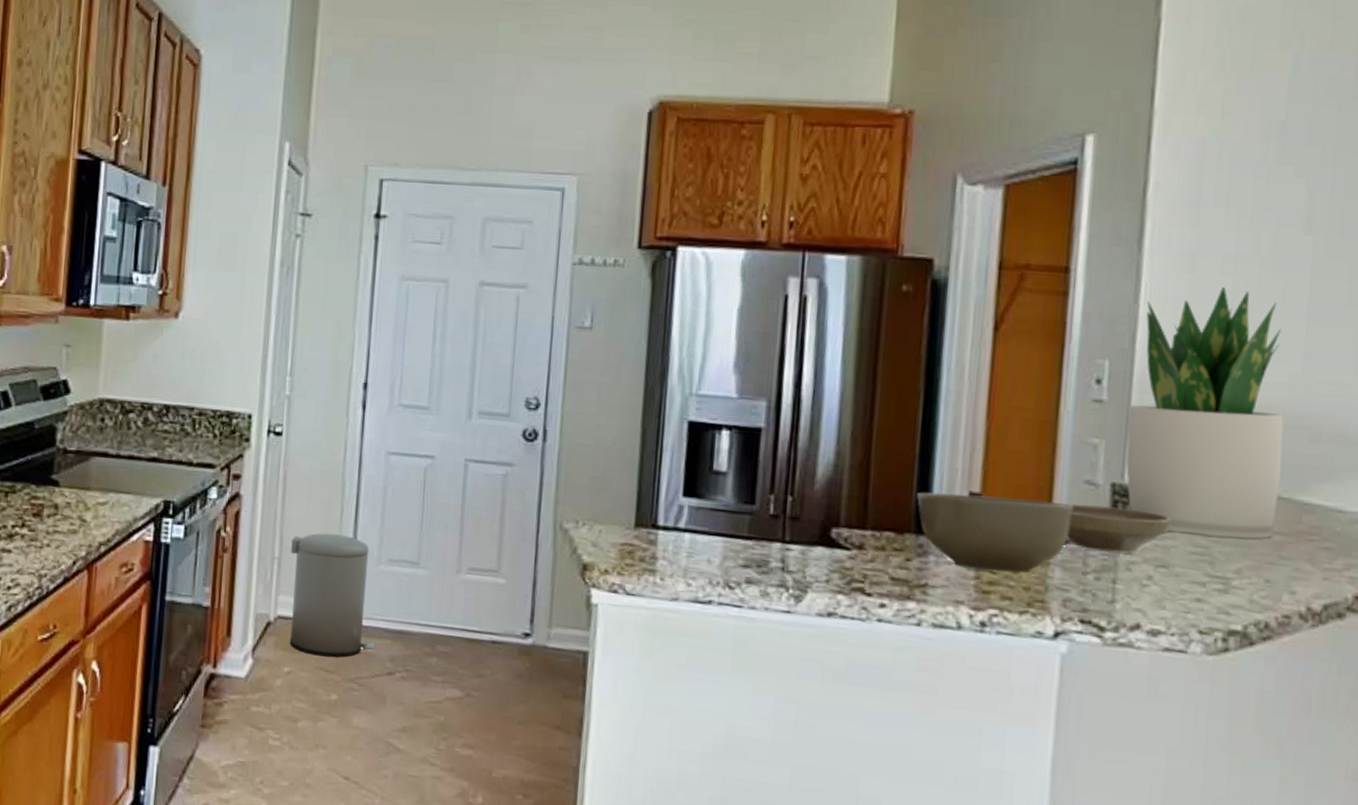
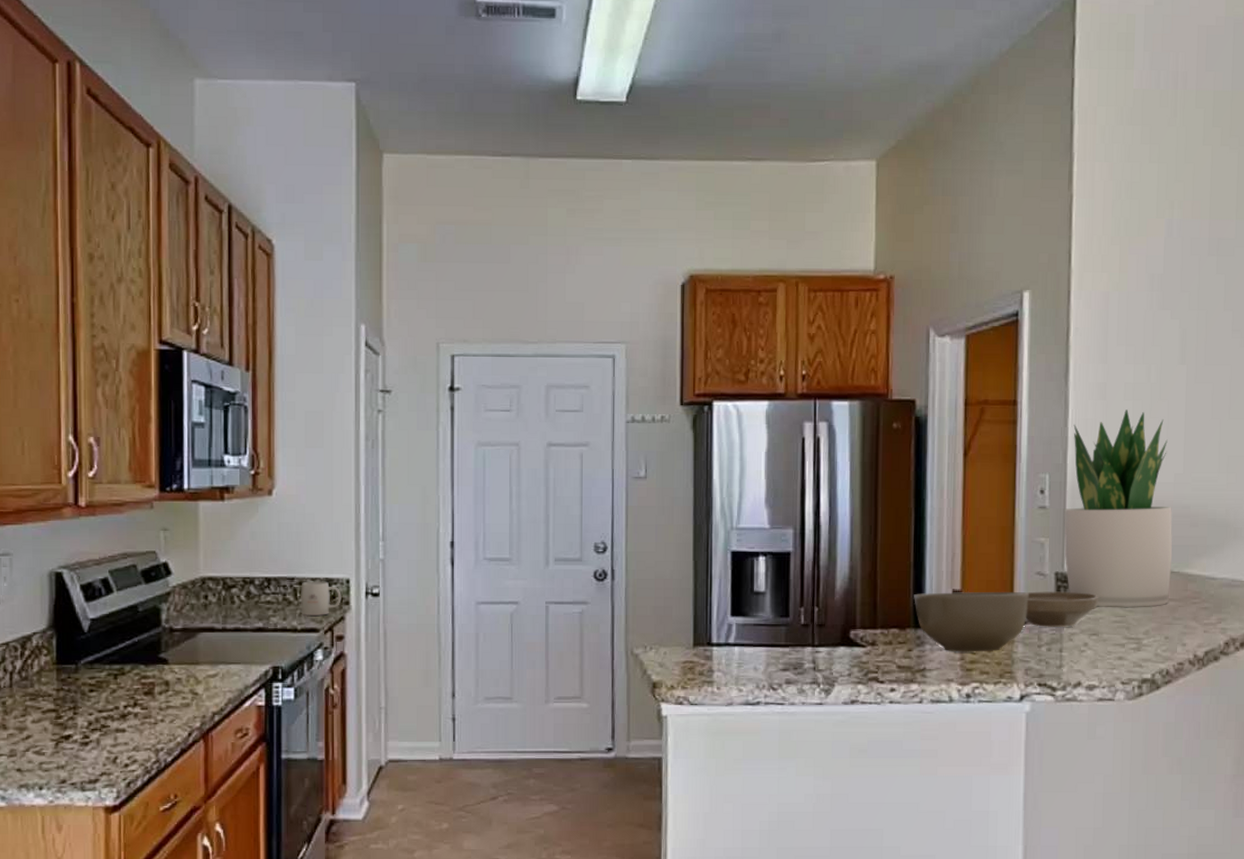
mug: none [198,412,242,451] -> present [301,581,342,615]
pedal bin: present [290,533,376,658] -> none [396,681,479,791]

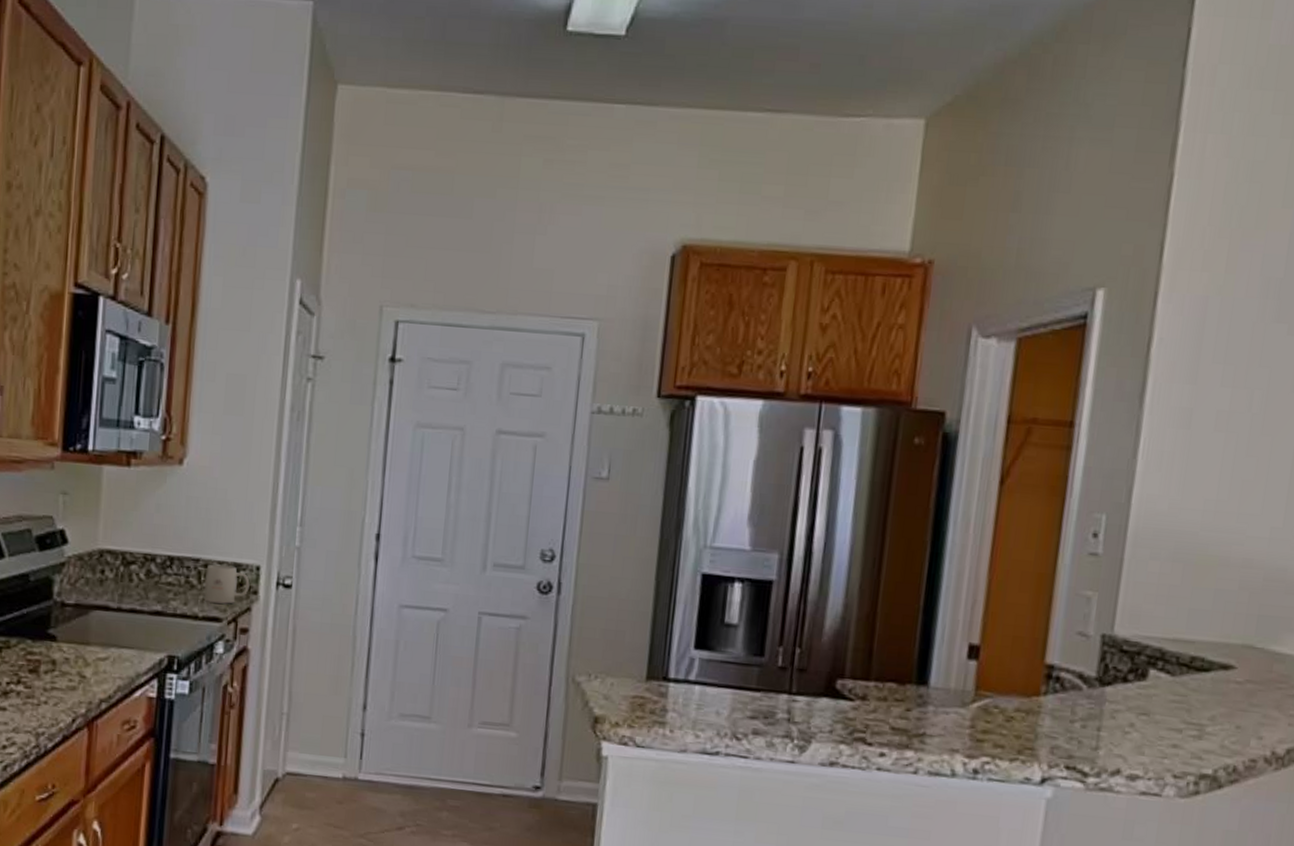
bowl: present [913,591,1029,652] -> none [918,643,1065,723]
bowl: present [1026,591,1099,627] -> none [1058,654,1155,702]
planter: present [1064,410,1173,608] -> none [1116,443,1266,689]

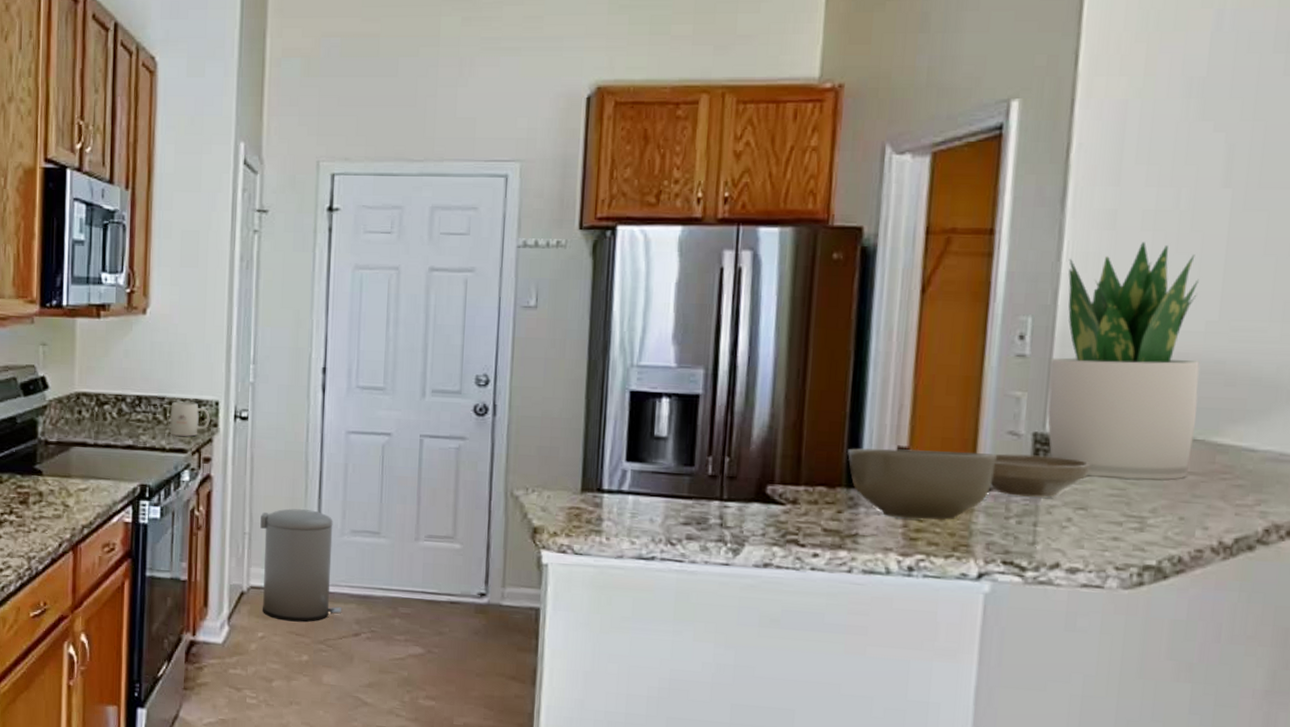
pedal bin: none [299,688,386,813] -> present [260,508,342,622]
bowl: none [918,643,1065,723] -> present [846,448,997,521]
bowl: none [1058,654,1155,702] -> present [991,453,1091,498]
planter: none [1116,443,1266,689] -> present [1047,242,1200,481]

